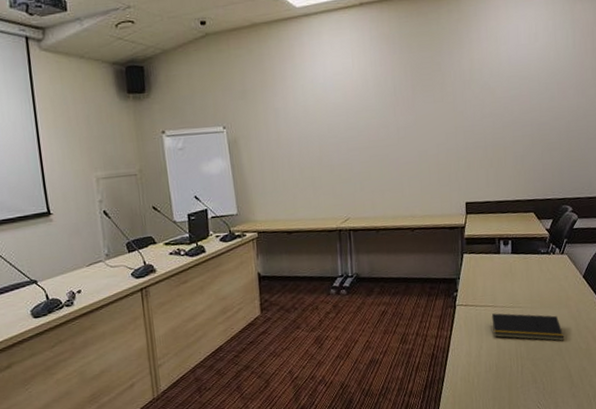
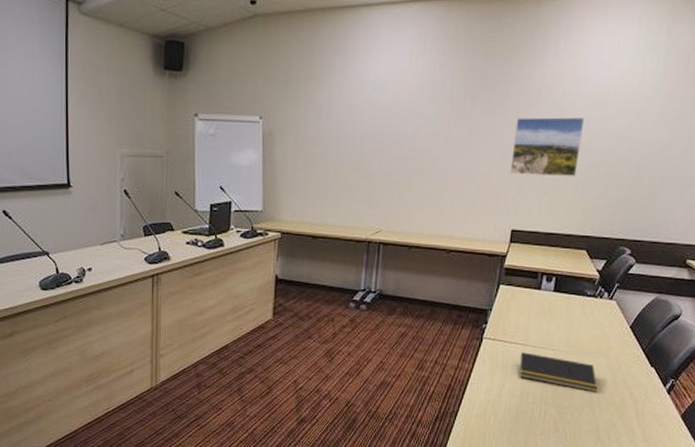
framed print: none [454,94,514,153] -> present [510,117,585,177]

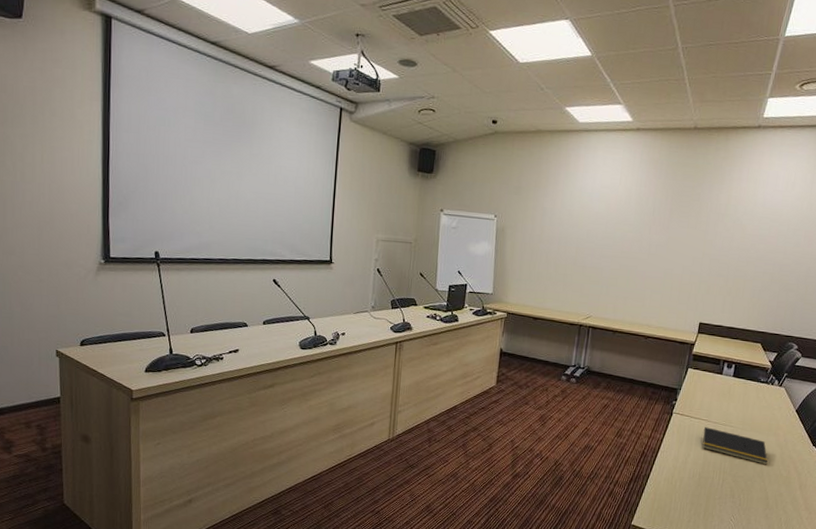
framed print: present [510,117,585,177] -> none [699,230,762,282]

